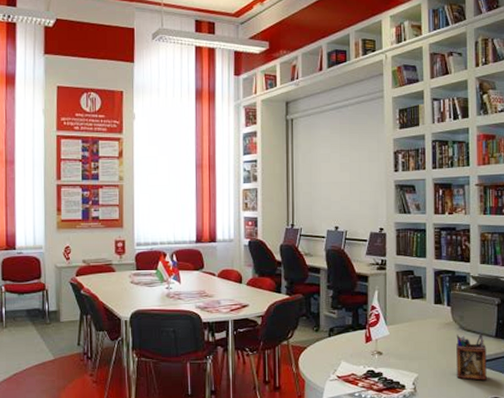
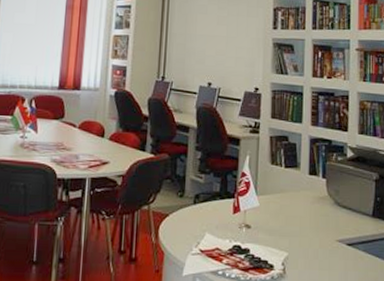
desk organizer: present [456,334,487,381] -> none [330,210,363,265]

